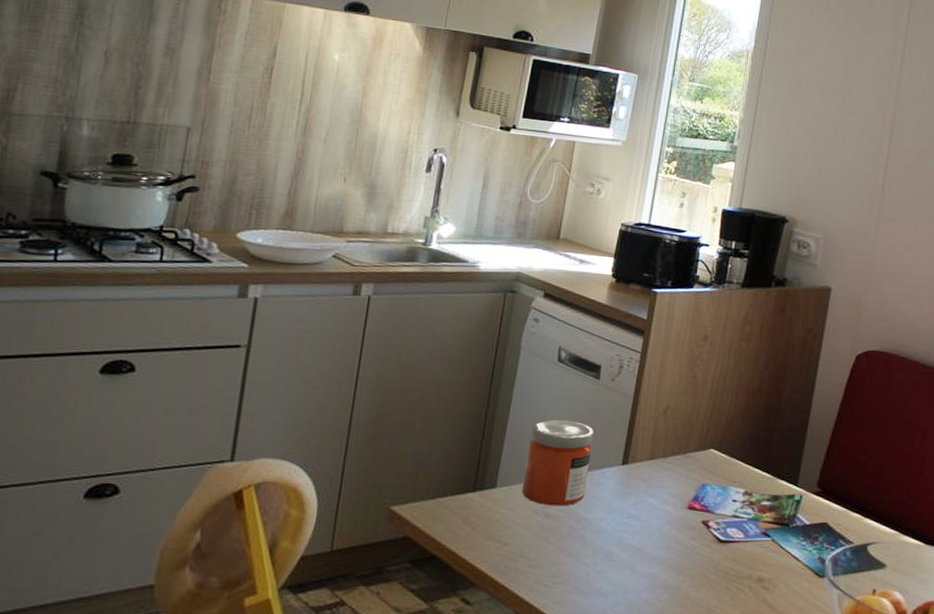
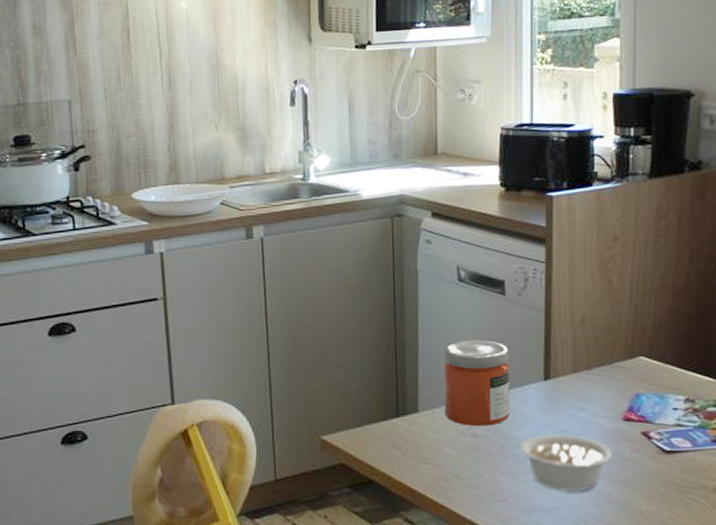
legume: none [588,517,674,577] -> present [519,433,613,492]

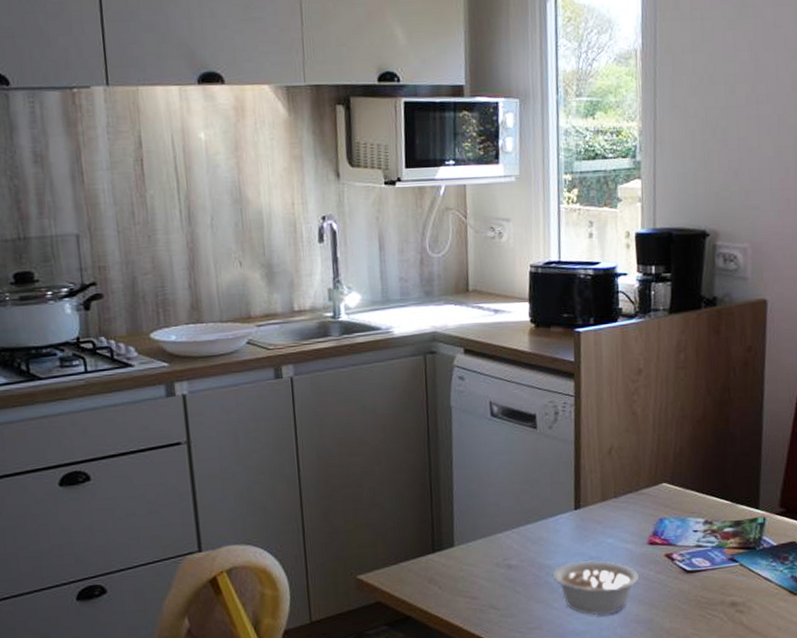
jam jar: present [443,339,510,427] -> none [478,473,543,558]

